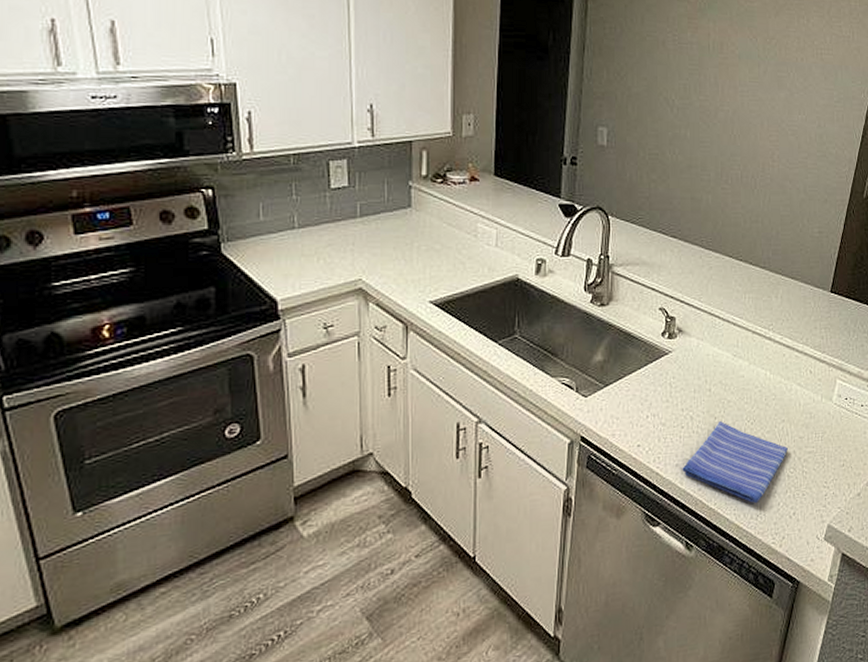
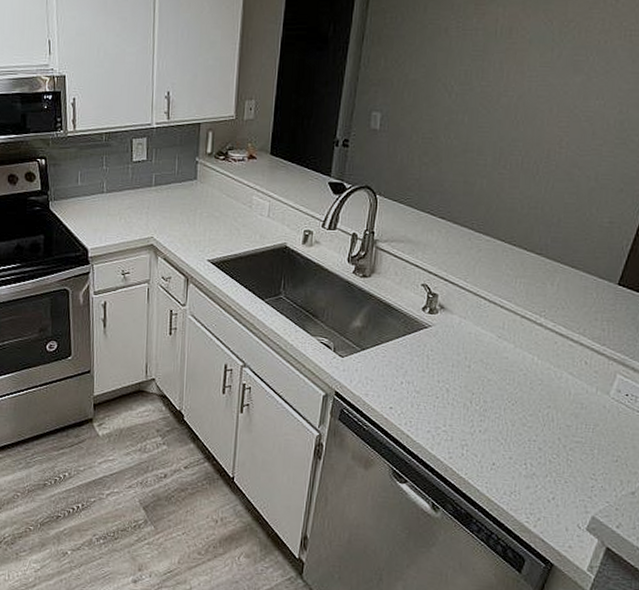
dish towel: present [682,421,788,503] -> none [433,398,552,480]

